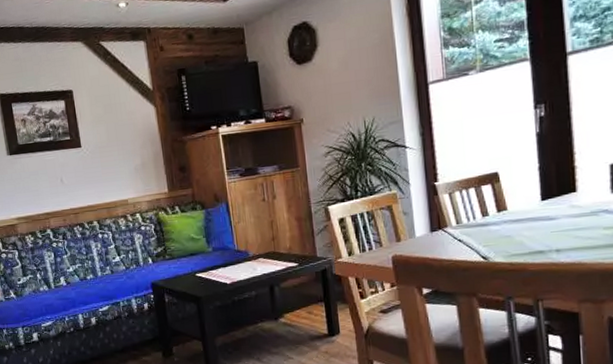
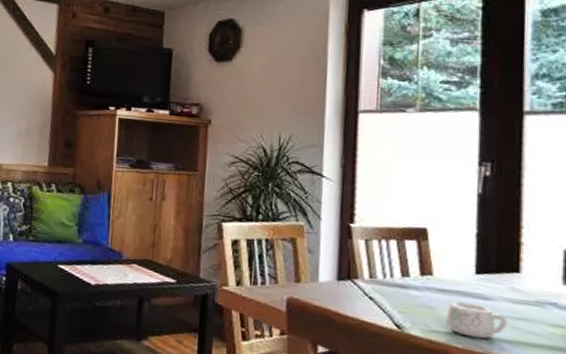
teacup: none [522,225,571,253] -> present [446,301,508,340]

